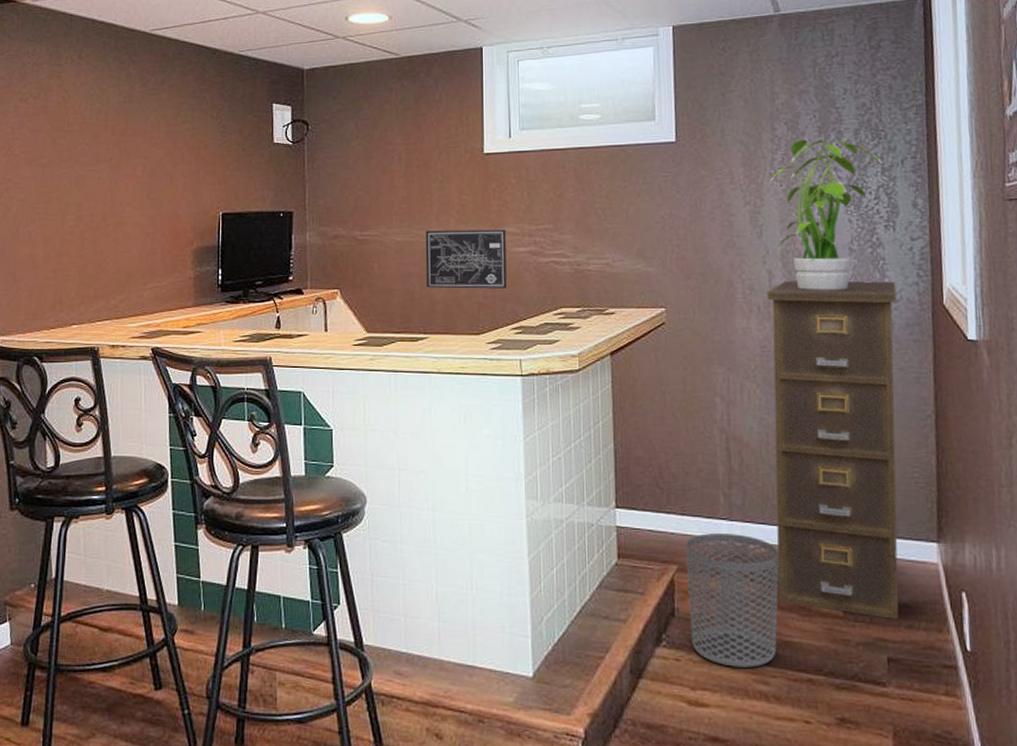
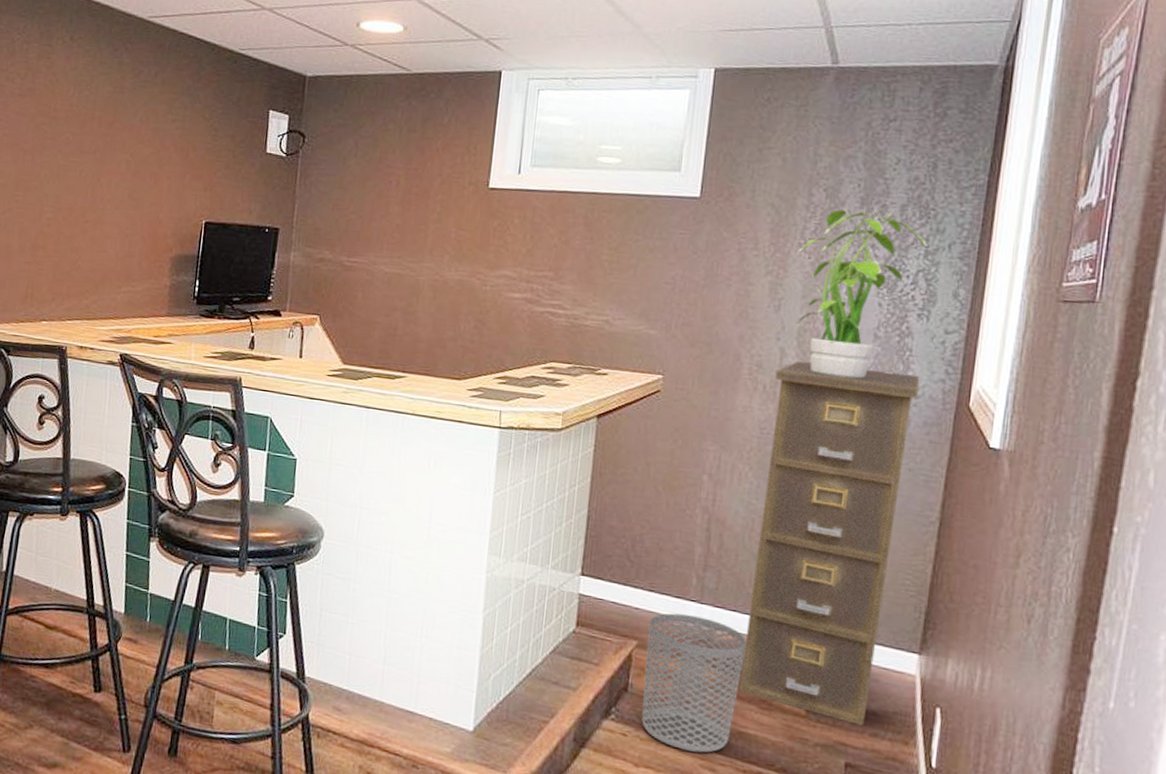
wall art: present [425,229,507,289] -> none [410,264,502,335]

